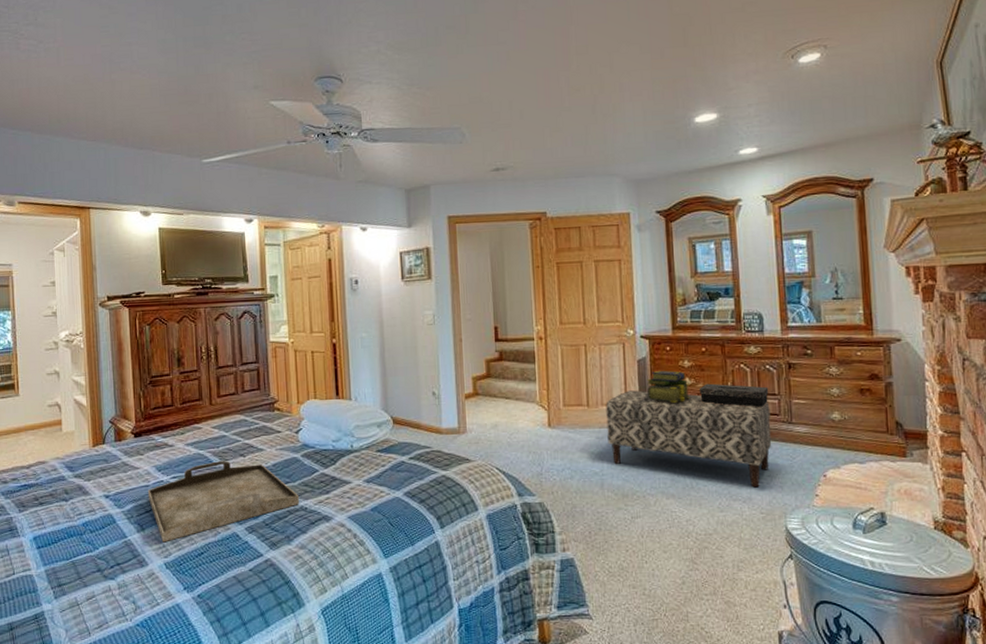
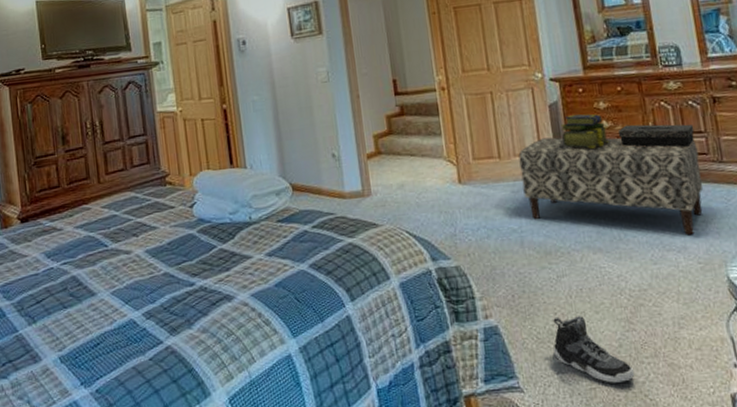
serving tray: present [147,461,300,543] -> none [37,242,199,335]
sneaker: none [622,553,694,616] -> present [553,316,635,383]

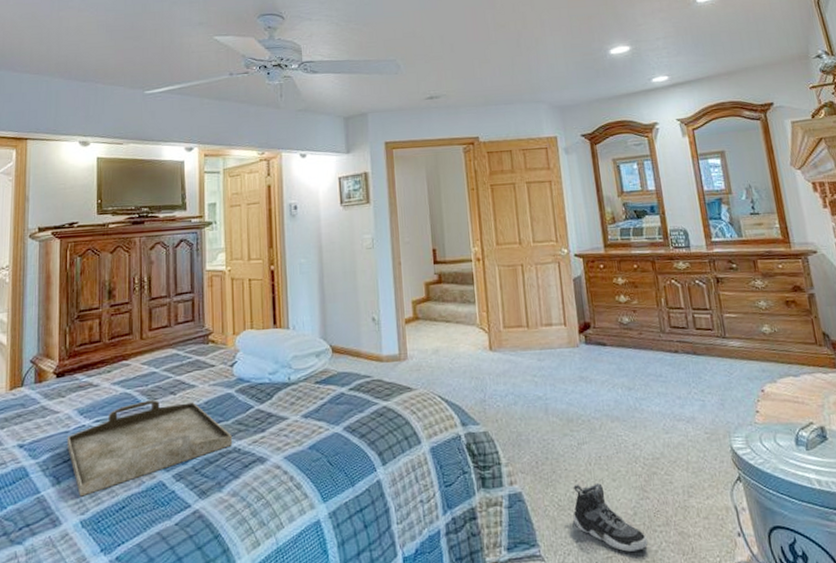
serving tray: none [37,242,199,335] -> present [66,400,233,497]
bench: present [518,137,704,235] -> none [545,309,709,406]
stack of books: present [561,113,609,149] -> none [584,288,626,321]
decorative box: present [619,124,695,148] -> none [635,300,701,323]

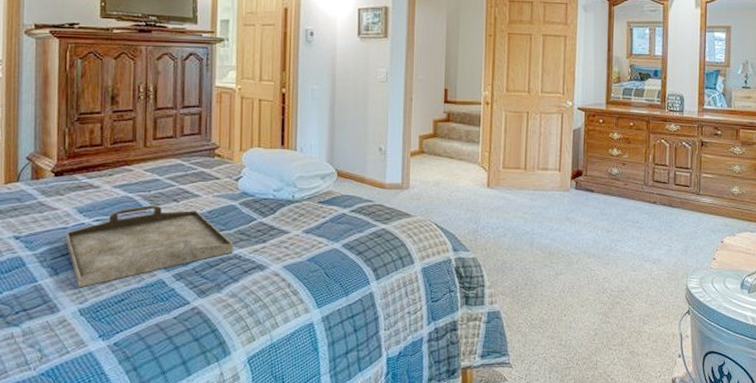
sneaker: present [573,483,649,552] -> none [542,307,603,364]

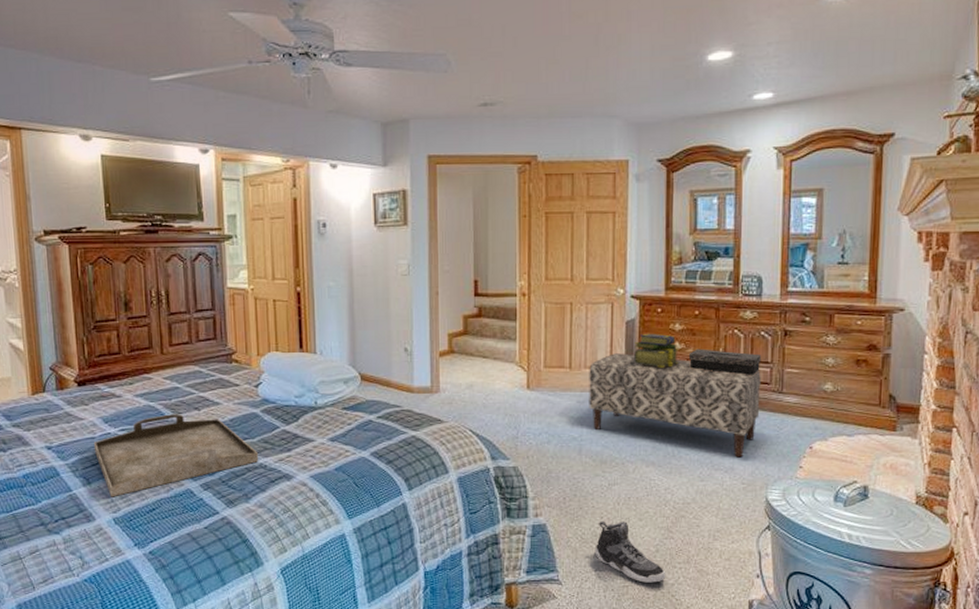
bench: none [540,157,683,250] -> present [589,353,761,458]
sneaker: none [542,307,603,364] -> present [594,520,666,583]
stack of books: none [580,140,616,171] -> present [634,333,679,368]
decorative box: none [625,155,683,179] -> present [689,348,762,375]

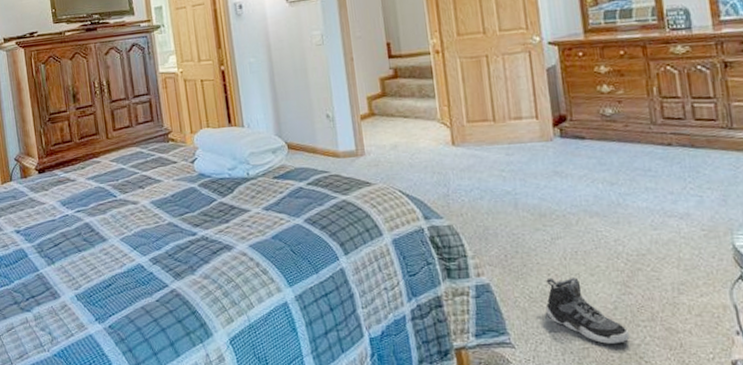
serving tray: present [93,414,259,497] -> none [54,193,201,275]
bench: present [589,353,761,458] -> none [514,101,710,202]
stack of books: present [634,333,679,368] -> none [559,78,609,113]
decorative box: present [689,348,762,375] -> none [620,89,703,113]

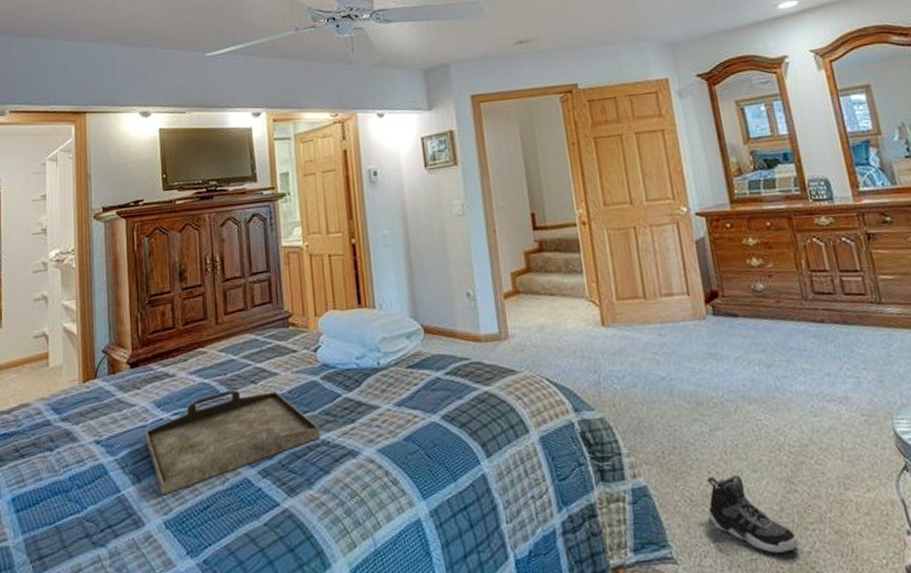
serving tray: none [54,193,201,275] -> present [145,389,321,496]

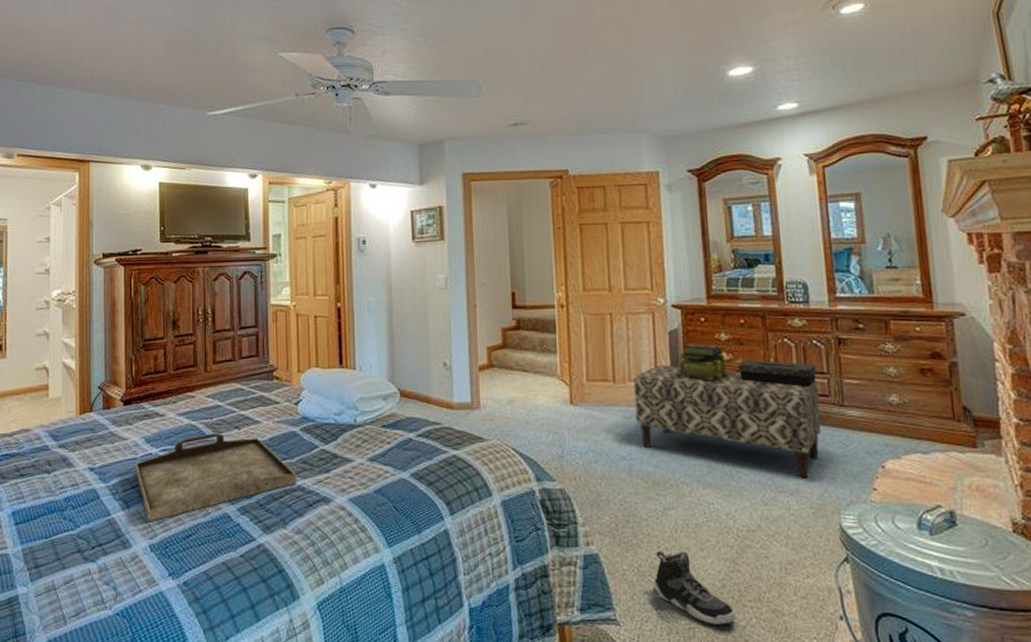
bench: none [665,275,863,384] -> present [634,365,822,478]
stack of books: none [709,250,760,288] -> present [679,343,728,380]
decorative box: none [770,262,850,288] -> present [739,359,817,387]

